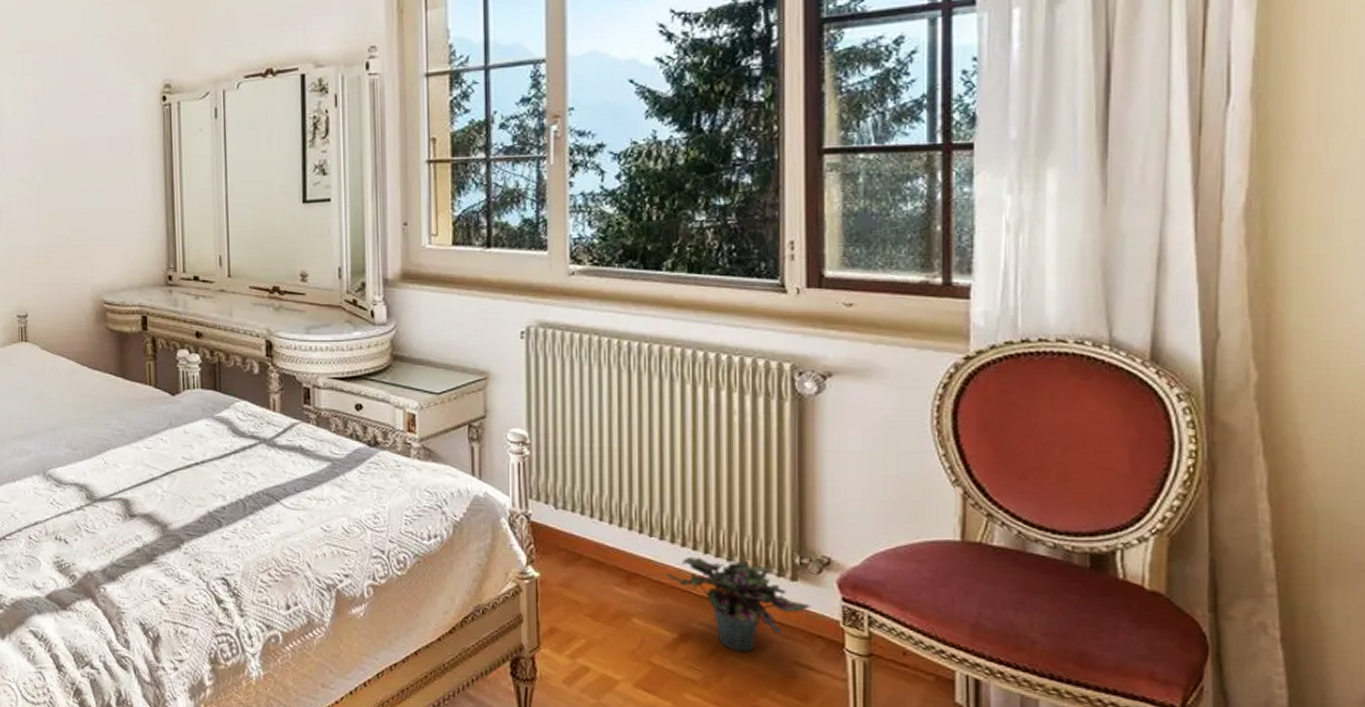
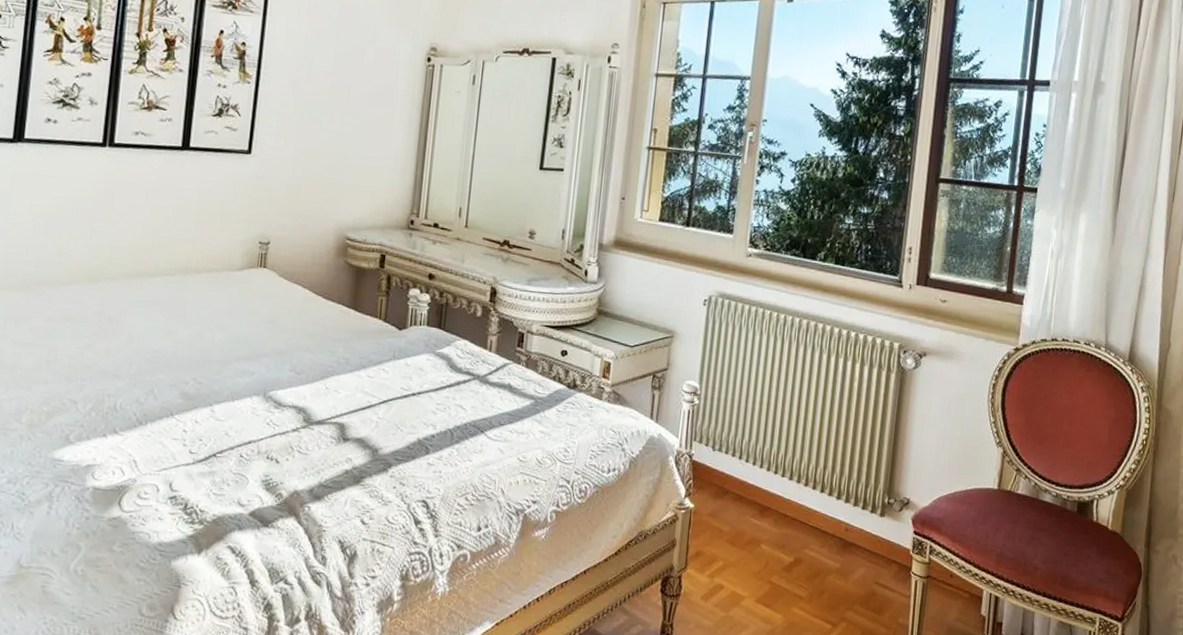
potted plant: present [666,556,812,652] -> none [790,494,892,574]

